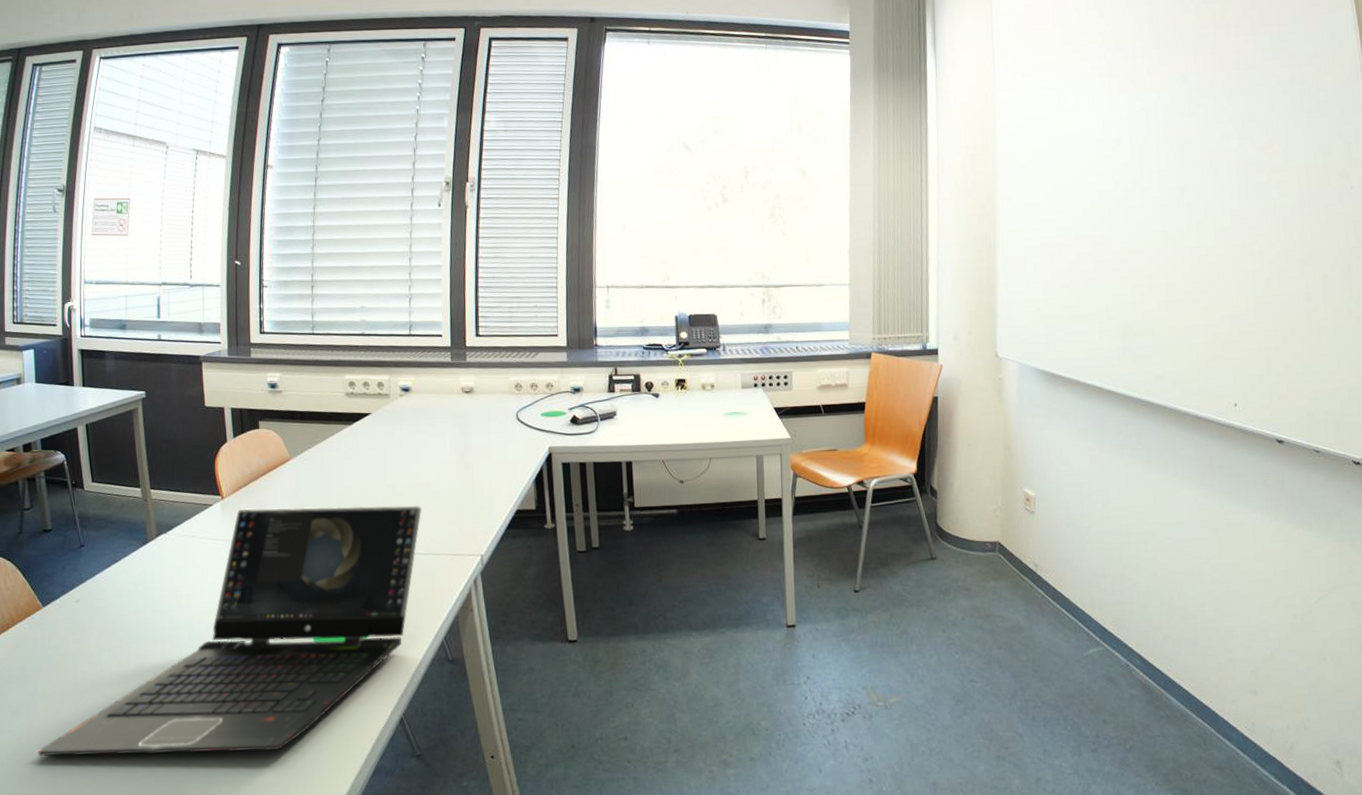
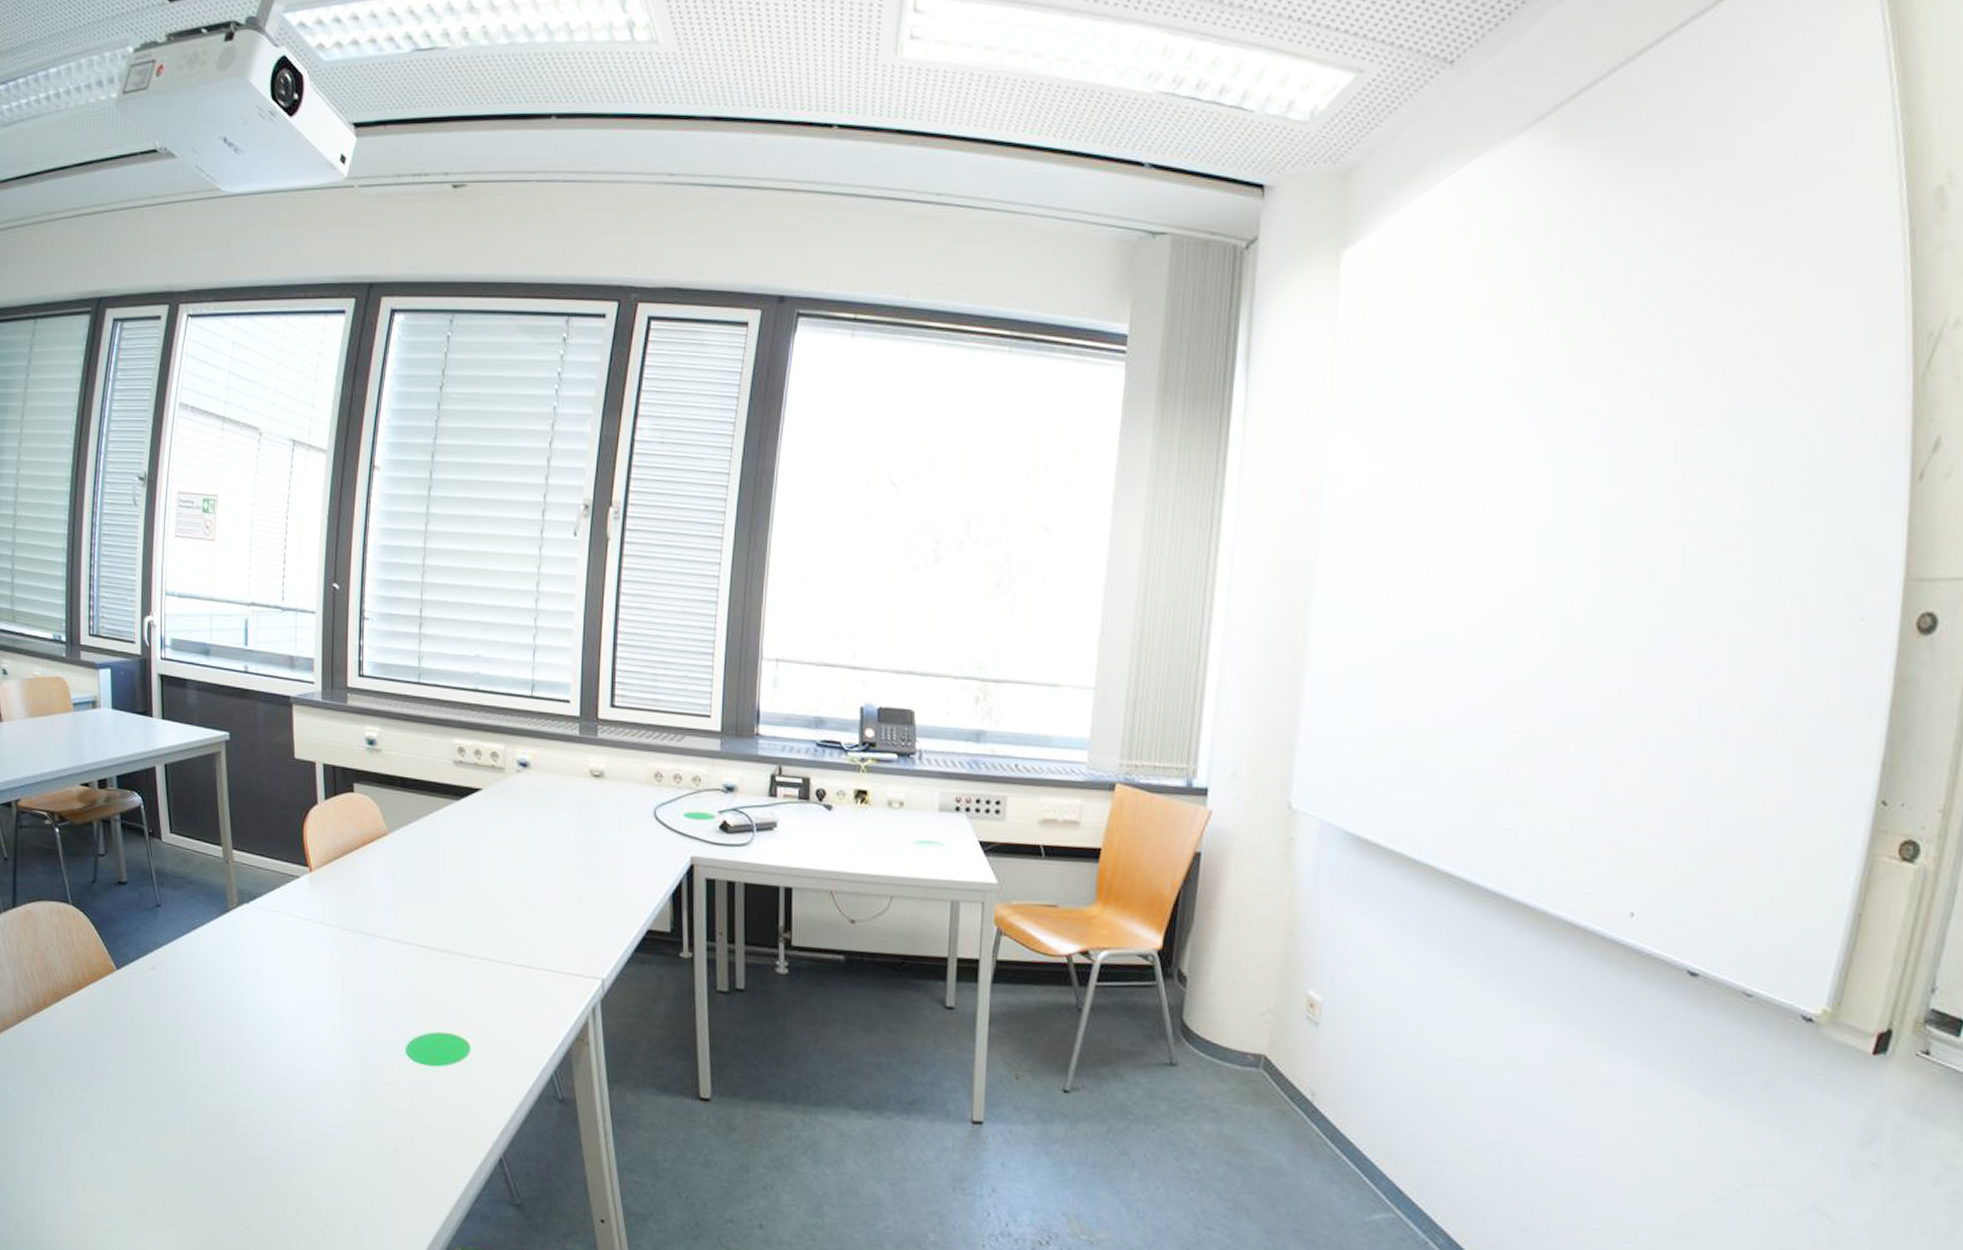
laptop computer: present [38,505,421,757] -> none [110,886,535,1173]

